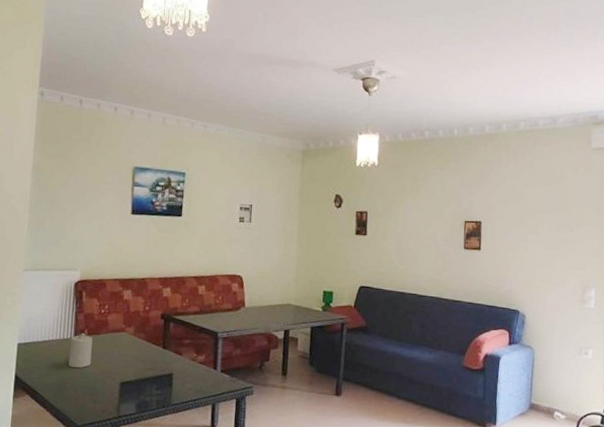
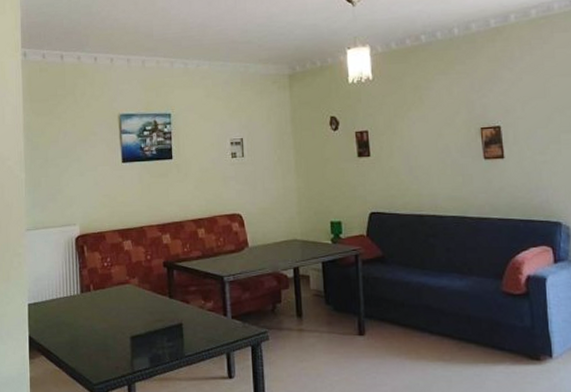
candle: present [68,333,93,369] -> none [77,288,99,325]

